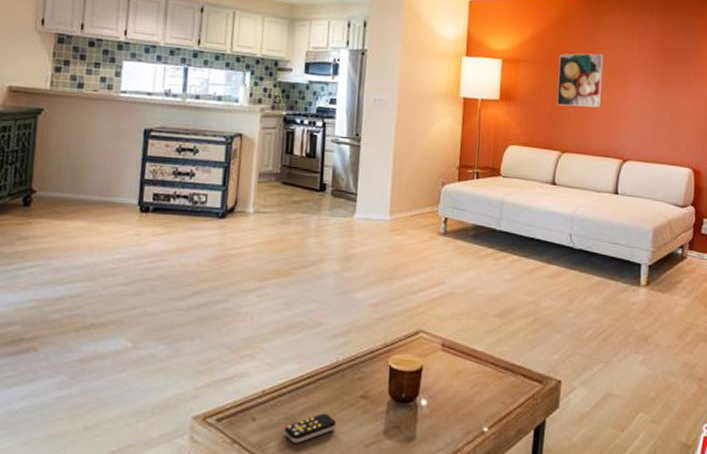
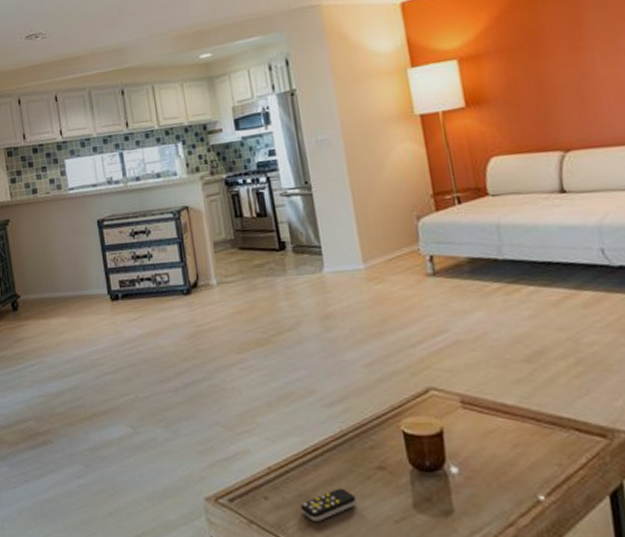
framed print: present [557,53,604,108] -> none [532,18,607,96]

